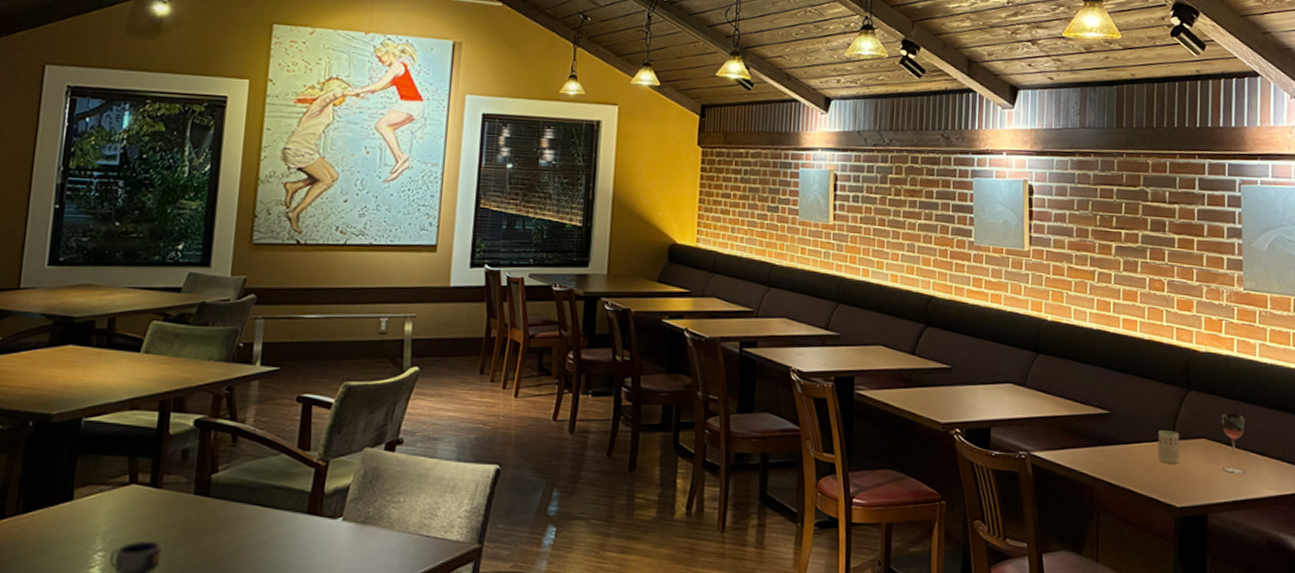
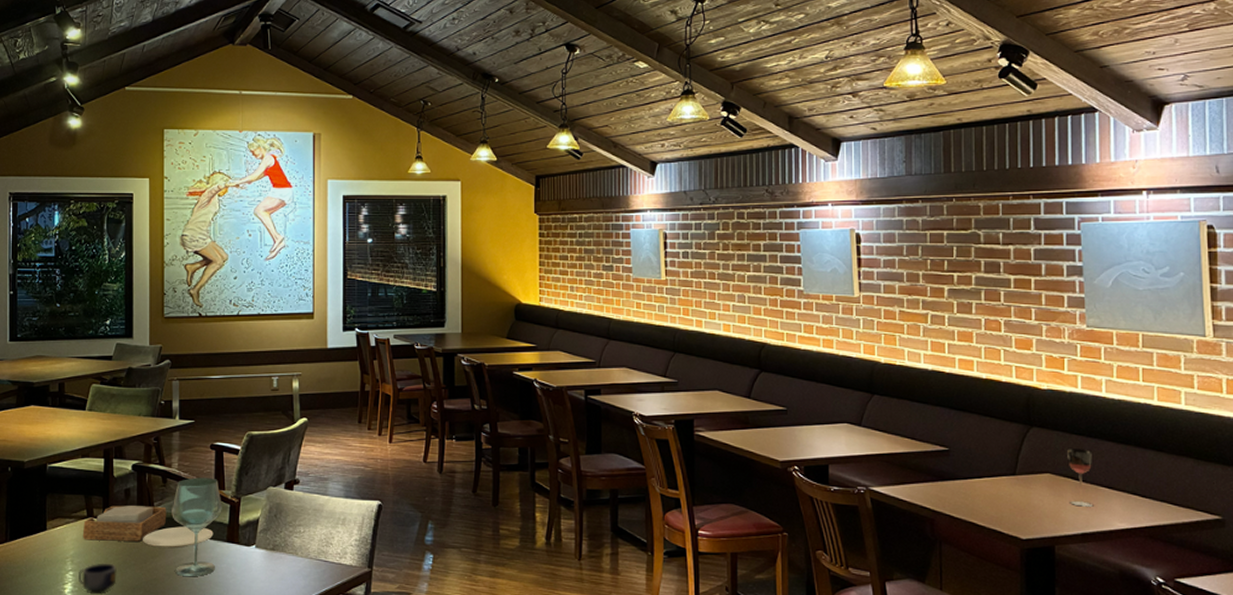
napkin holder: none [120,469,234,514] -> present [82,505,167,542]
plate: none [199,495,292,522] -> present [143,526,214,549]
wine glass: none [238,436,305,557] -> present [172,477,222,577]
cup: present [1158,431,1180,464] -> none [1000,466,1023,498]

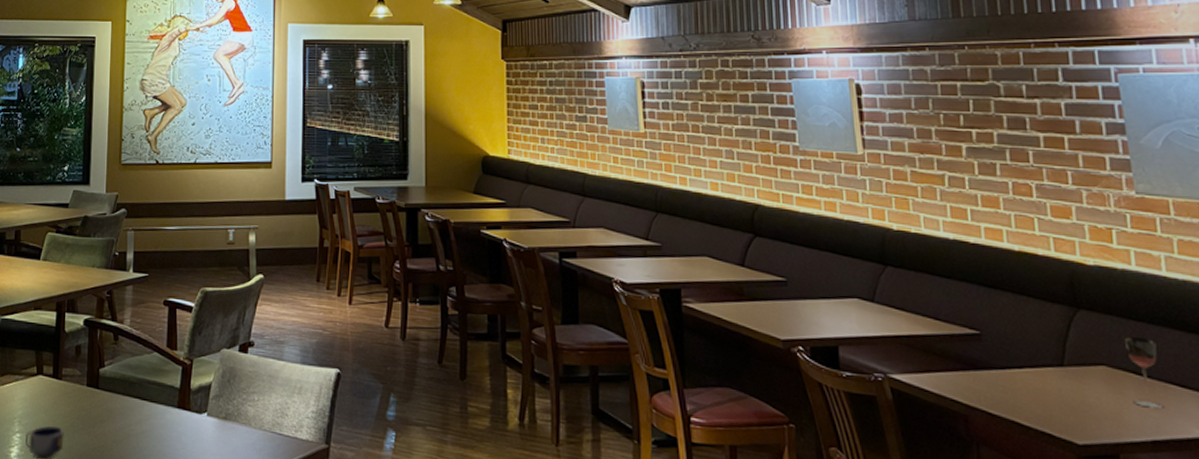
napkin holder: present [82,505,167,542] -> none [31,363,117,404]
plate: present [143,526,214,549] -> none [92,388,164,413]
wine glass: present [172,477,222,577] -> none [122,335,174,446]

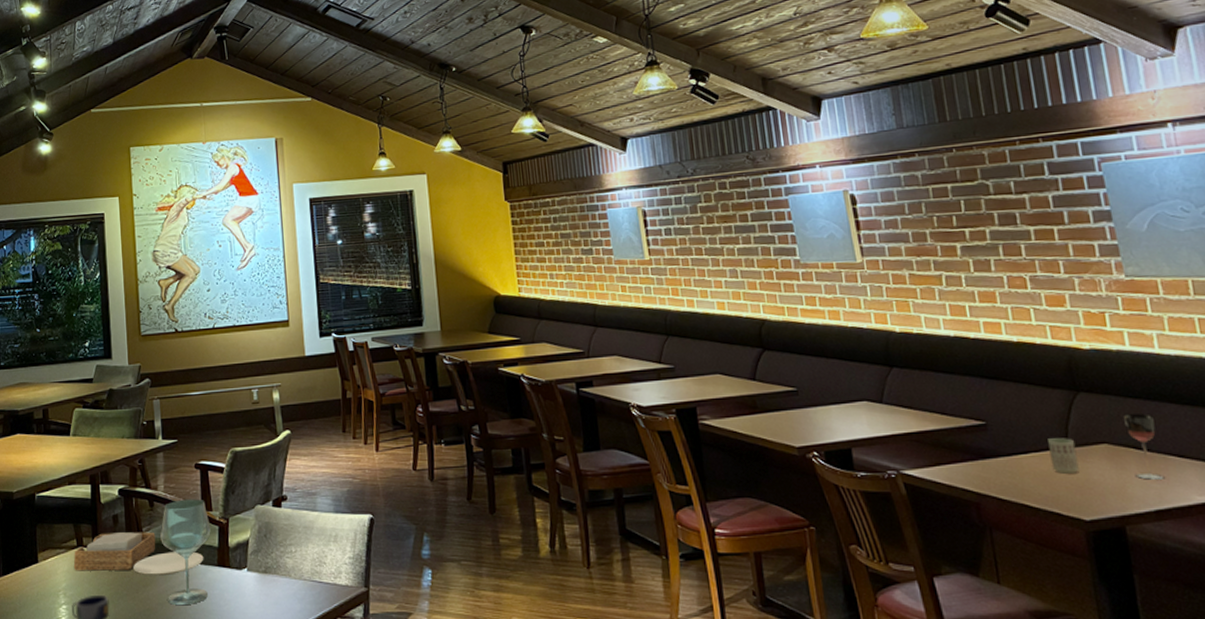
napkin holder: none [31,363,117,404] -> present [73,532,156,571]
plate: none [92,388,164,413] -> present [133,552,204,576]
wine glass: none [122,335,174,446] -> present [160,499,211,606]
cup: none [1044,355,1075,394] -> present [1048,438,1079,474]

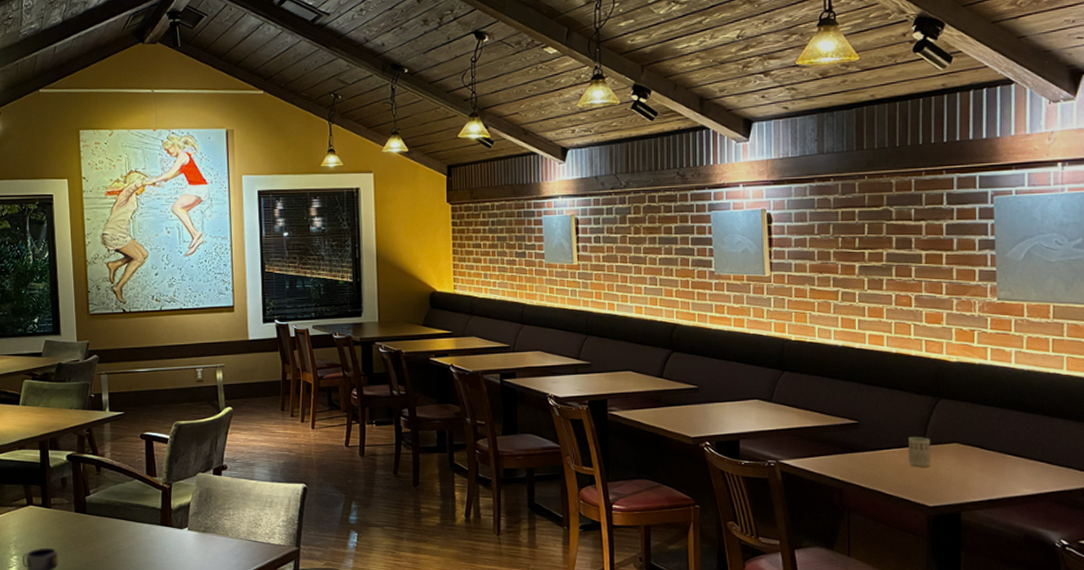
napkin holder: present [73,532,156,571] -> none [23,494,103,527]
plate: present [133,552,204,576] -> none [81,512,148,532]
wine glass: present [160,499,211,606] -> none [106,466,155,559]
wineglass: present [1122,413,1165,480] -> none [974,418,1001,474]

